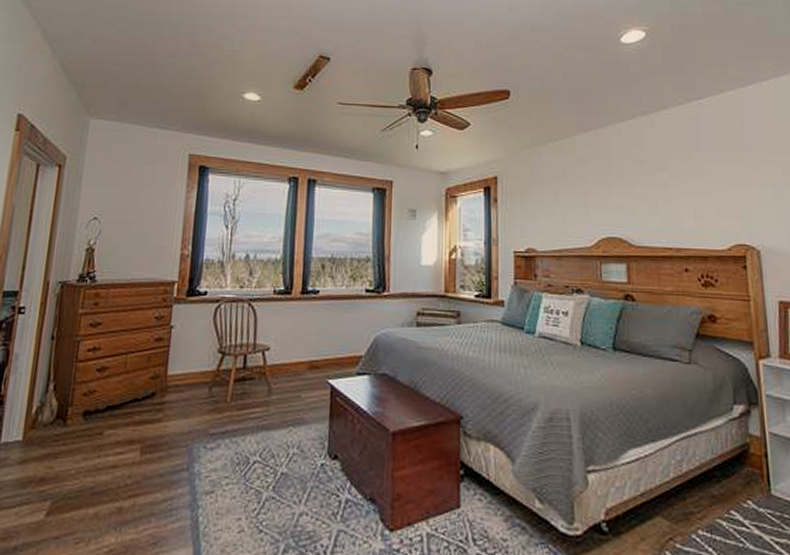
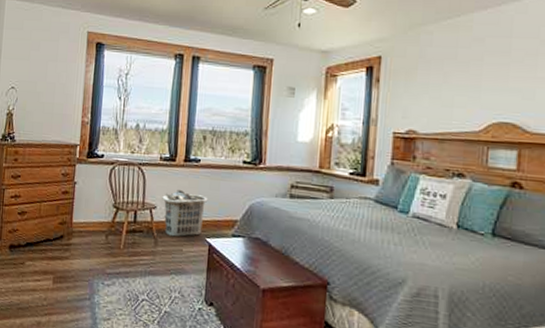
clothes hamper: none [276,327,329,382] -> present [162,190,208,237]

